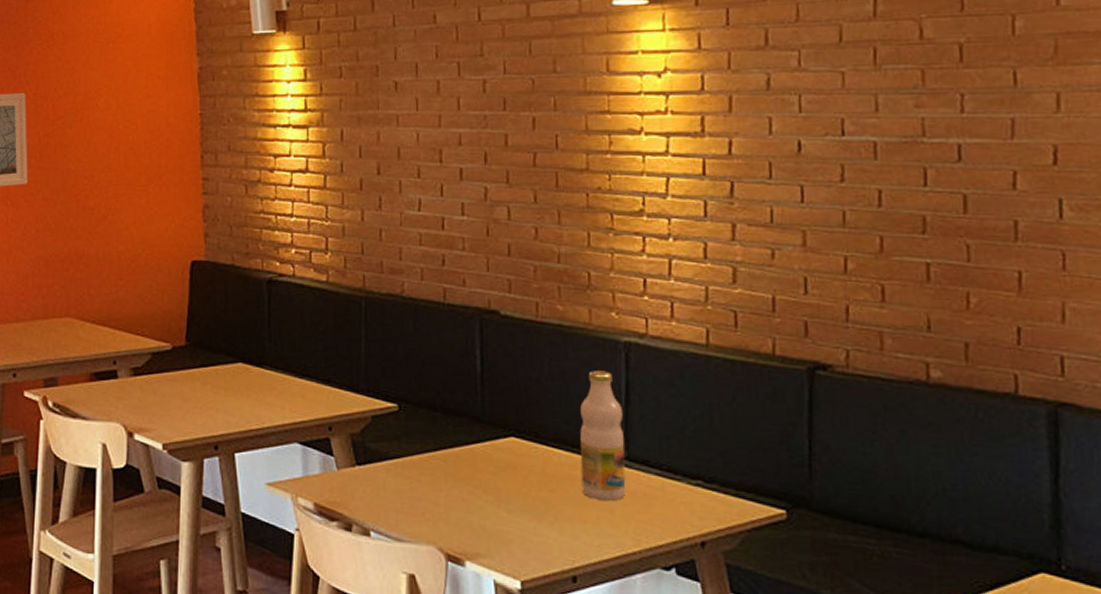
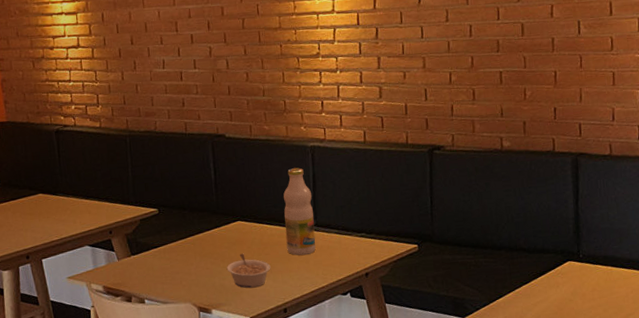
legume: none [490,485,556,539] -> present [226,253,271,289]

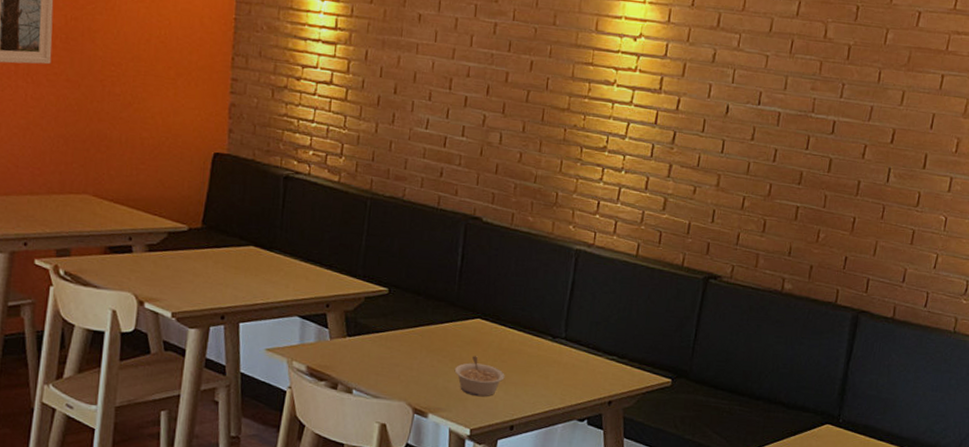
bottle: present [283,167,316,256] -> none [527,270,567,370]

